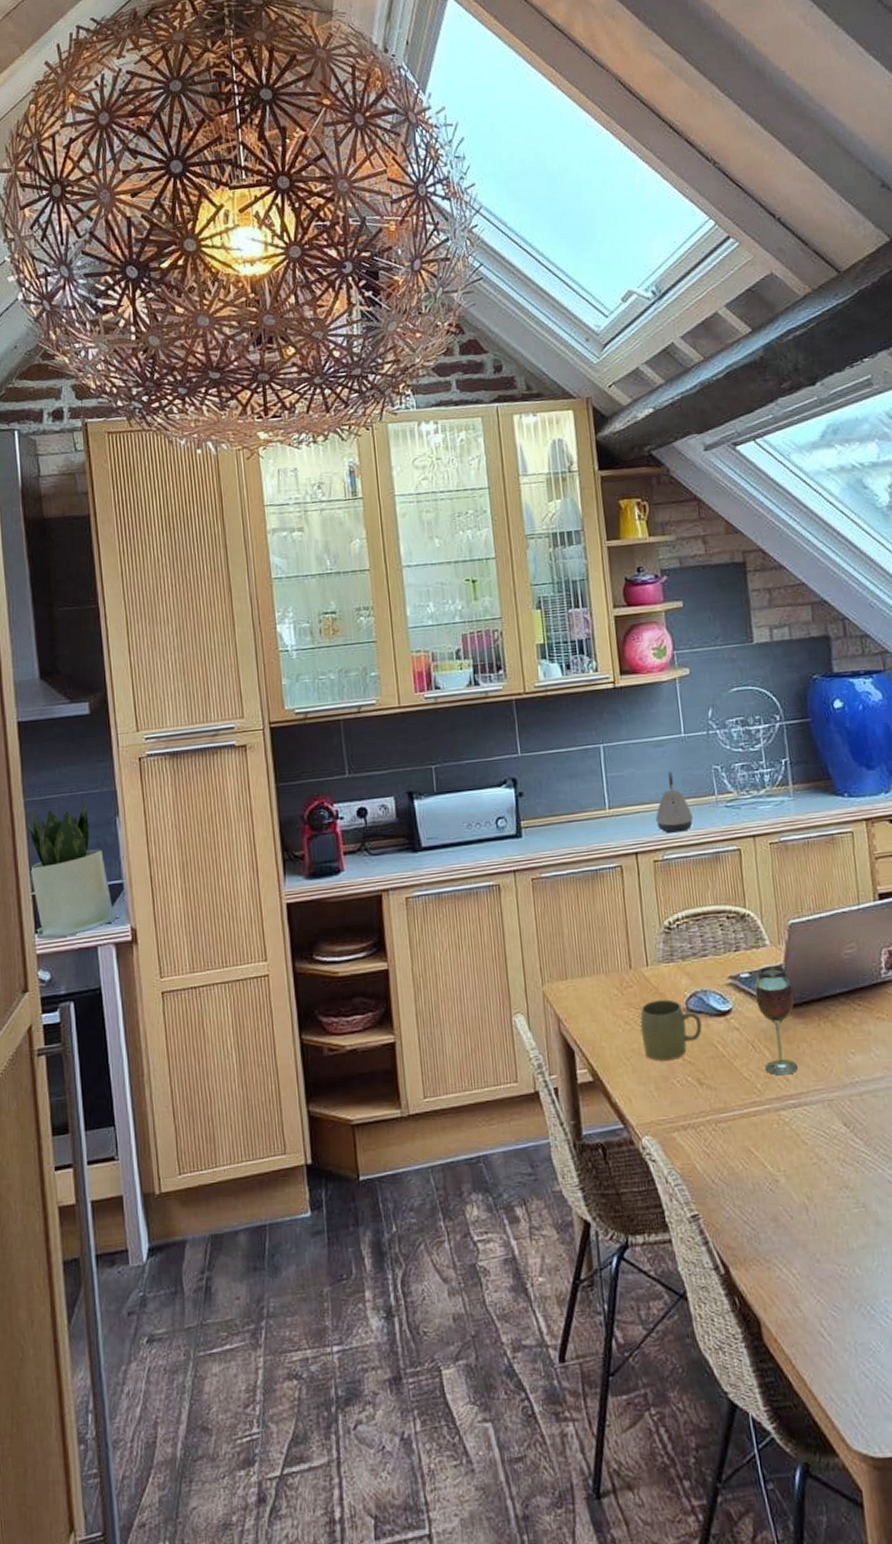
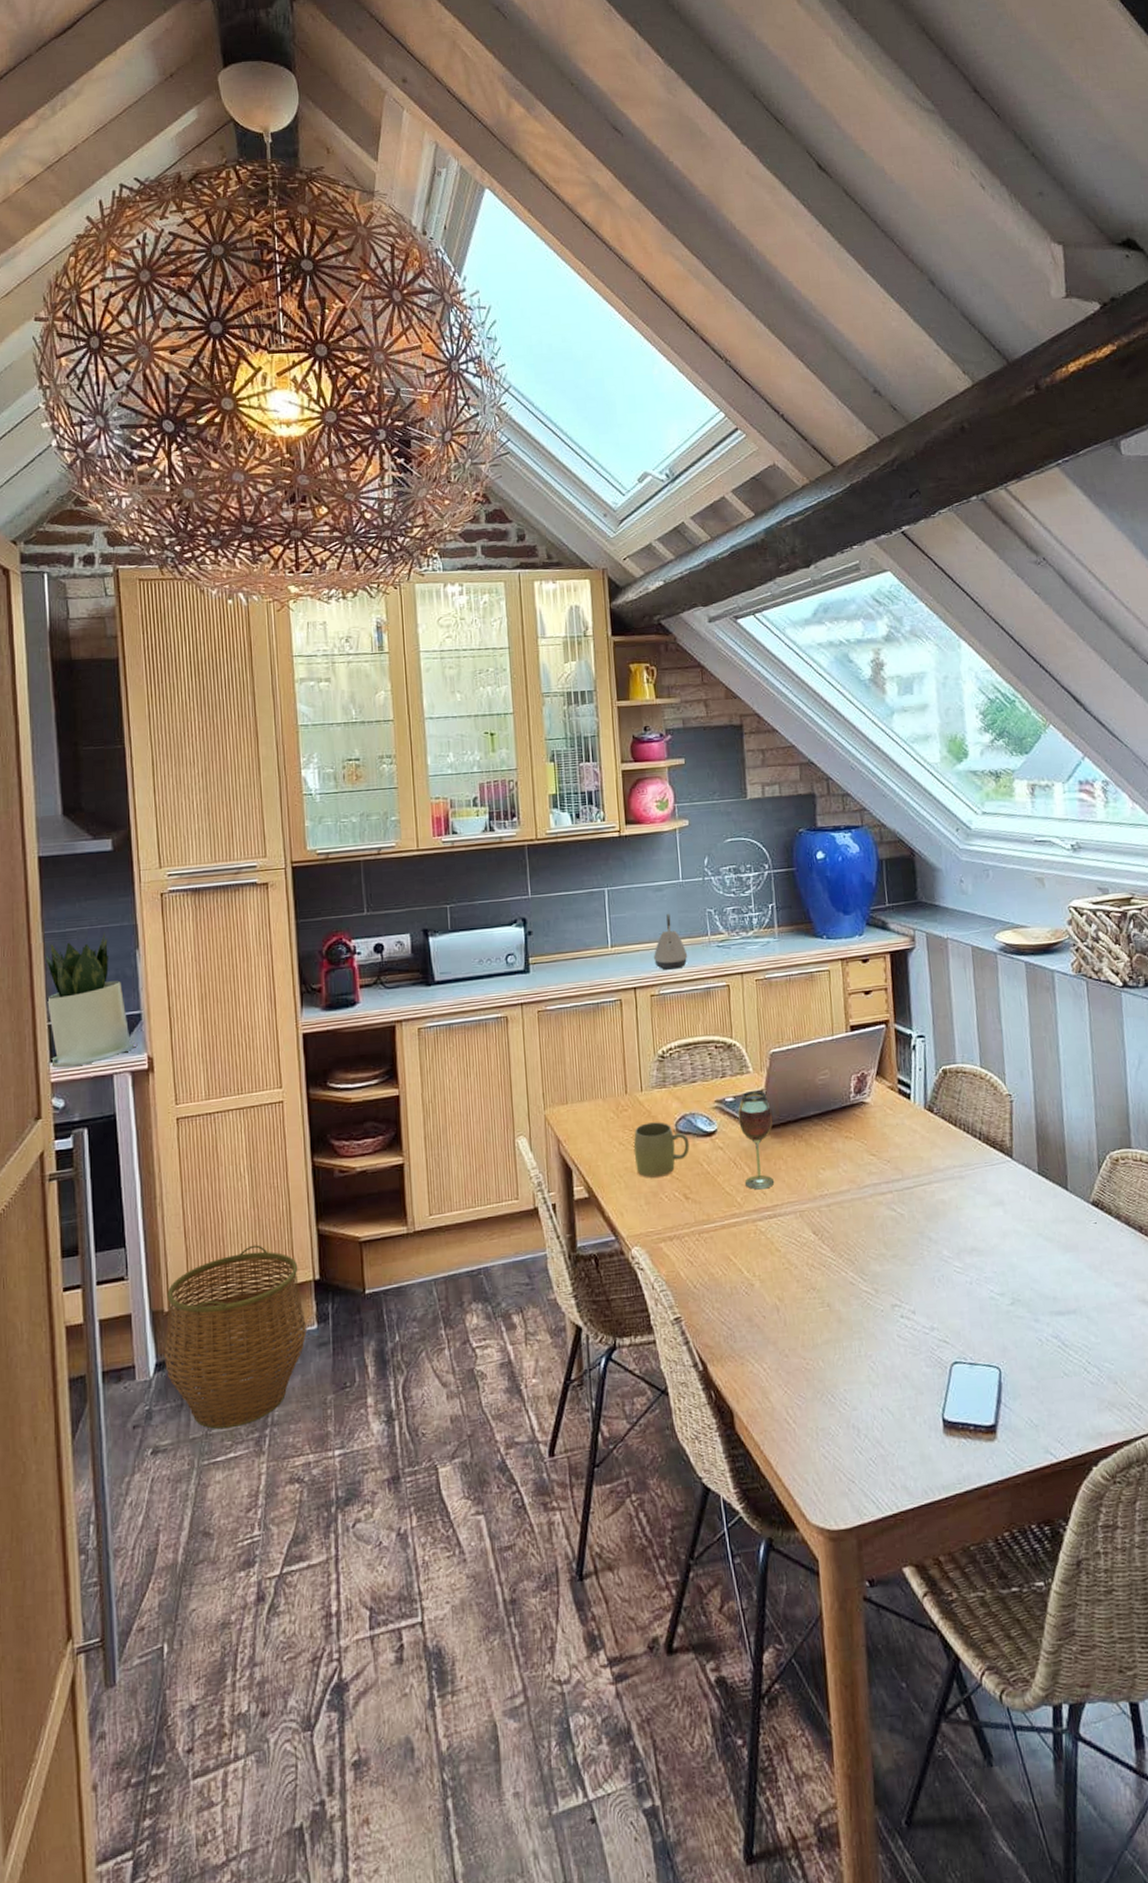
basket: none [156,1126,300,1319] -> present [163,1245,307,1429]

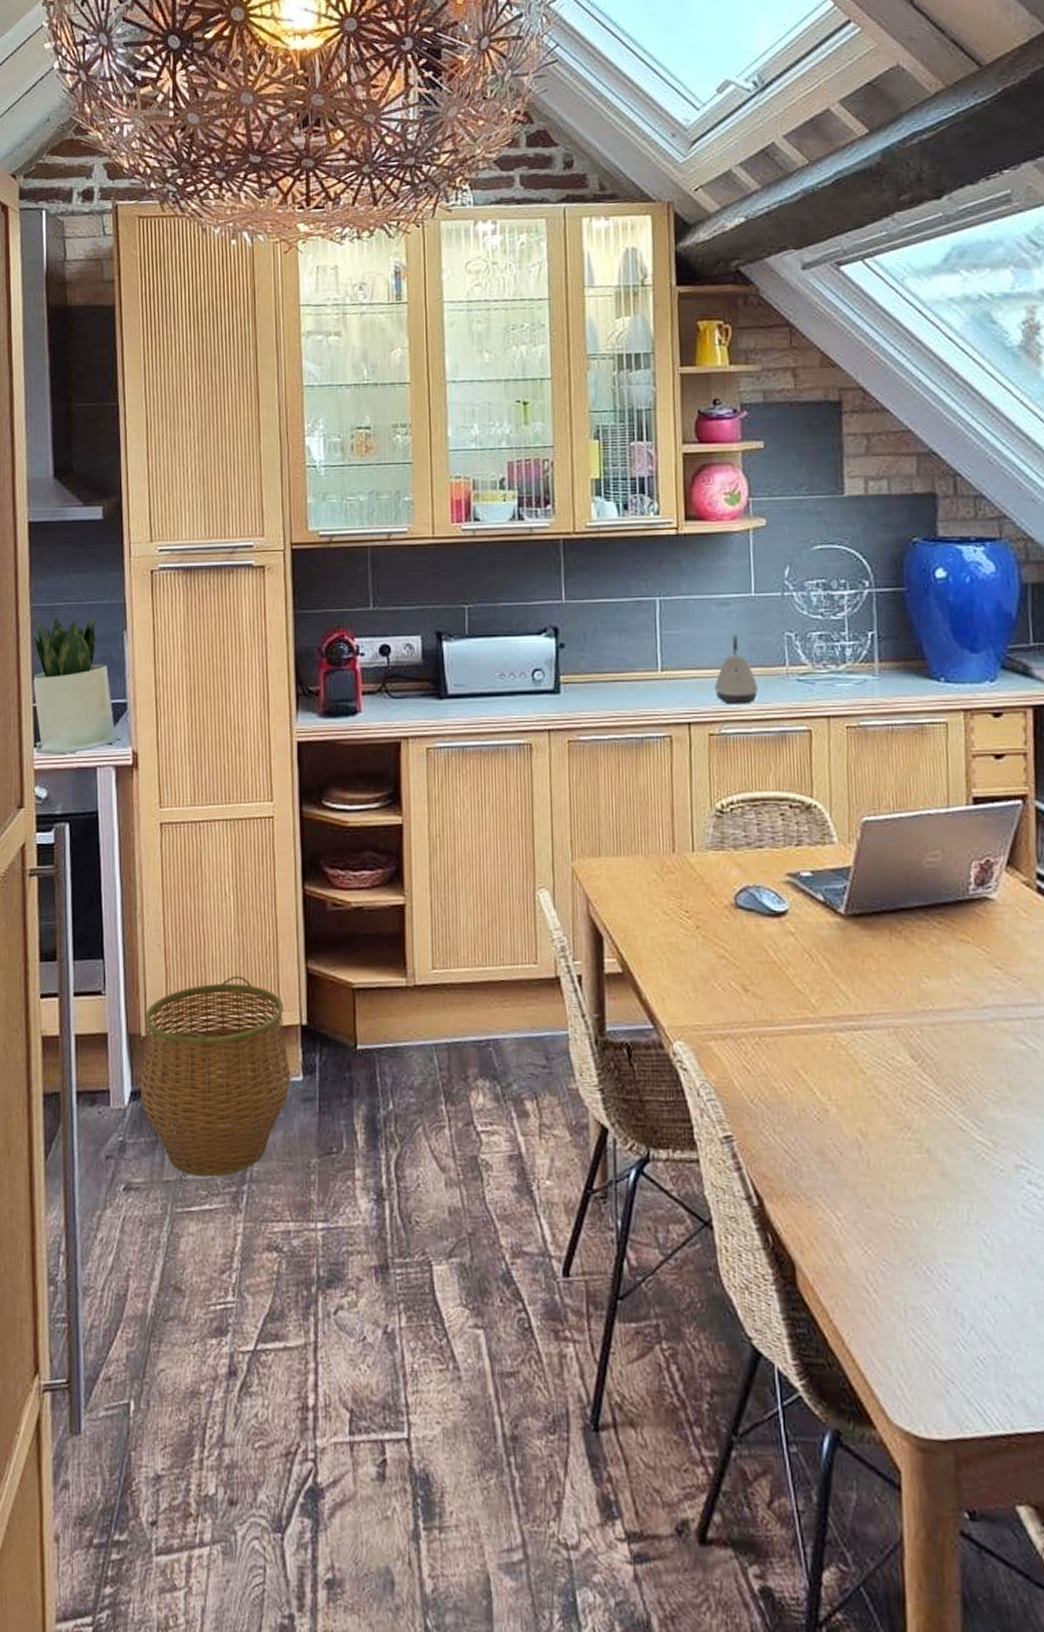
mug: present [633,1122,690,1178] -> none [680,891,751,960]
wineglass: present [738,1090,774,1190] -> none [816,867,863,993]

